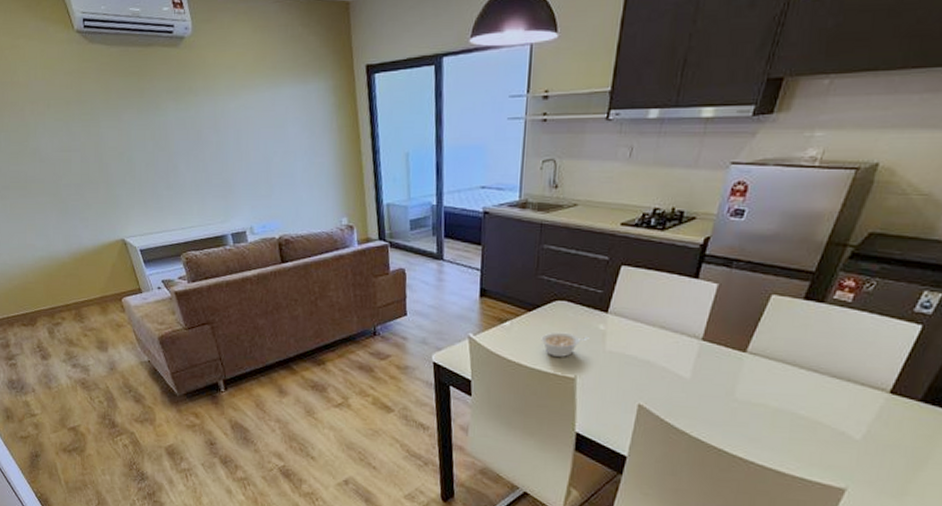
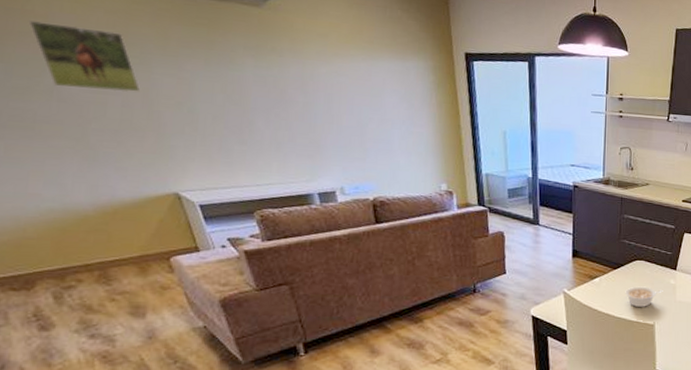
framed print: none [16,90,93,149] -> present [28,20,141,92]

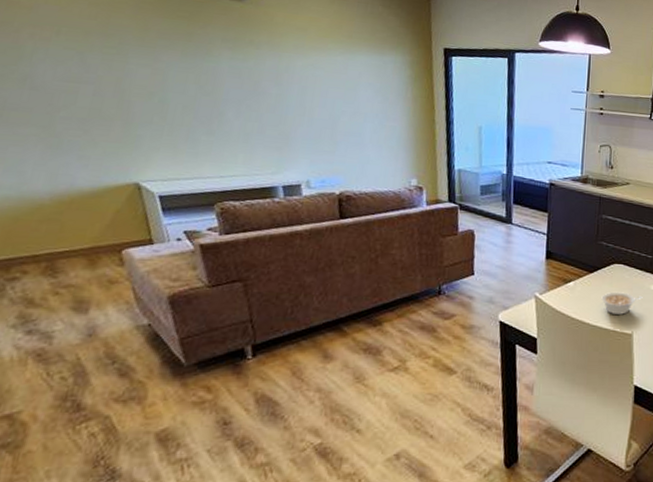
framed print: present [28,20,141,92] -> none [12,11,114,82]

